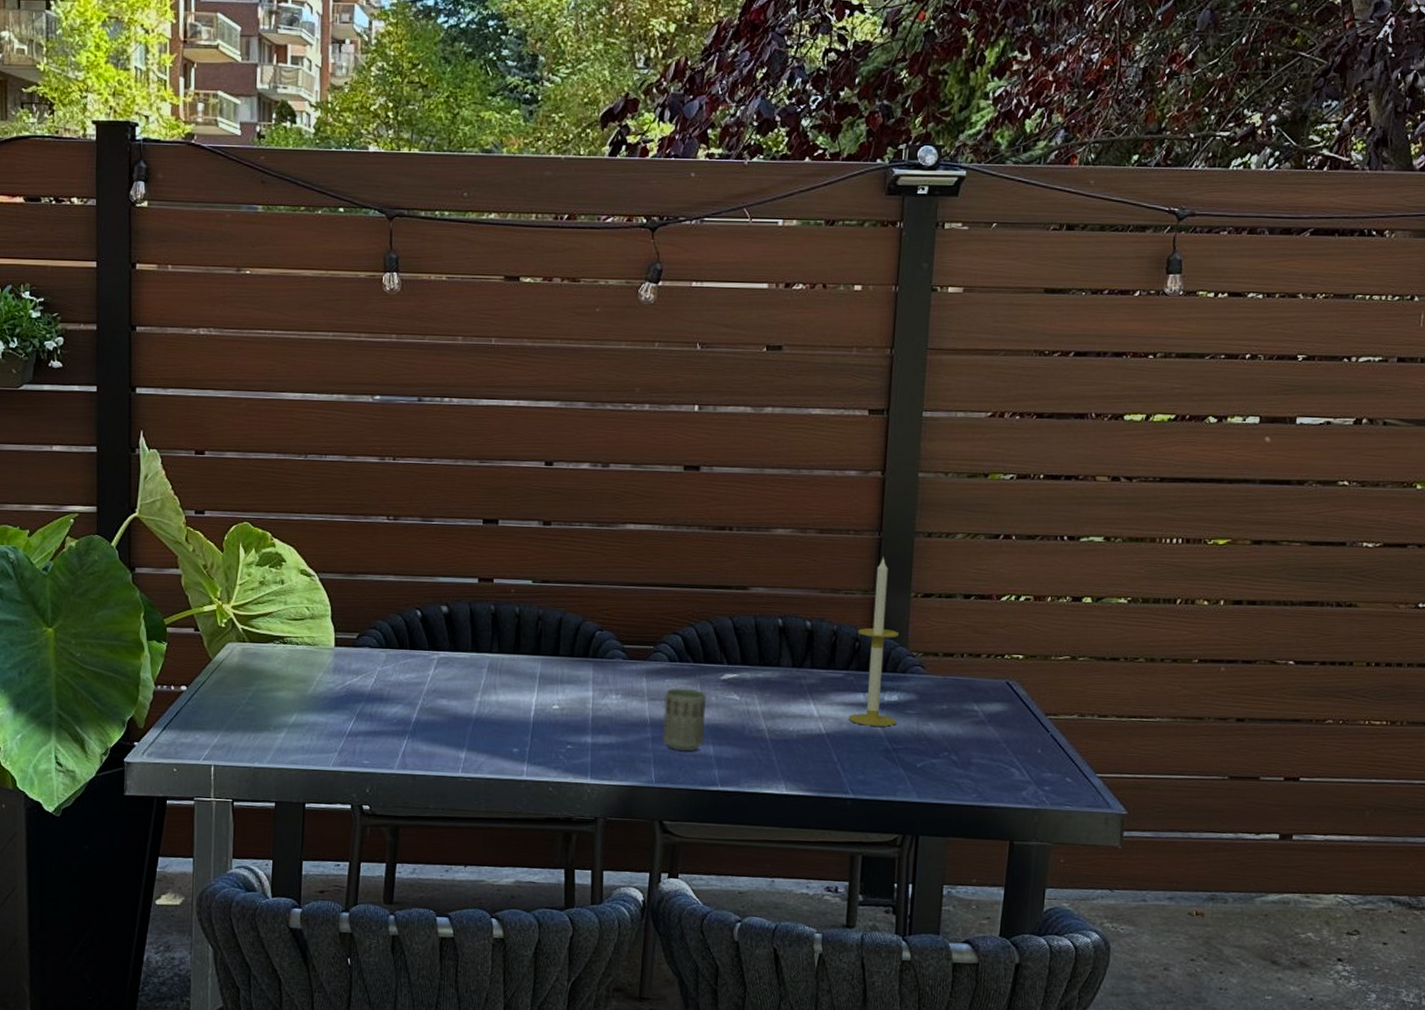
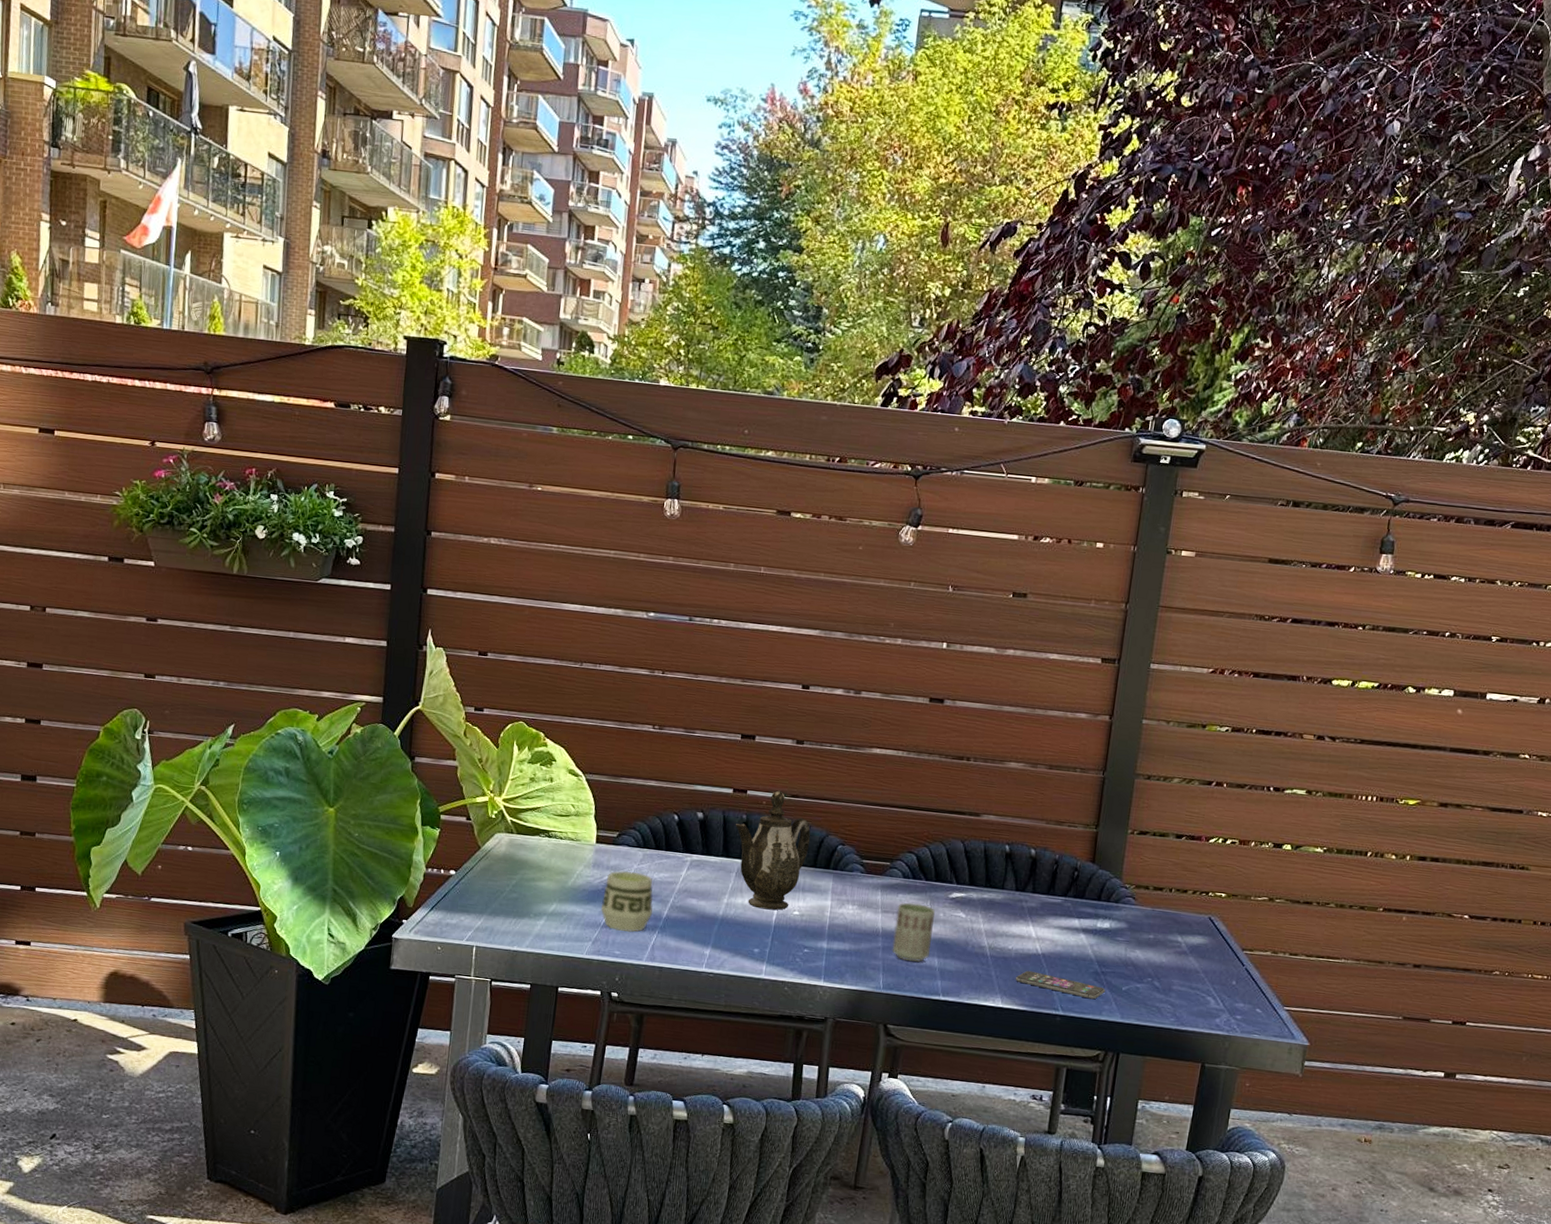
cup: none [344,673,401,740] -> present [600,870,654,933]
teapot: none [484,576,566,706] -> present [736,790,811,910]
smartphone: none [799,753,898,779] -> present [1015,970,1106,1000]
candle: present [848,557,898,727] -> none [1063,795,1114,951]

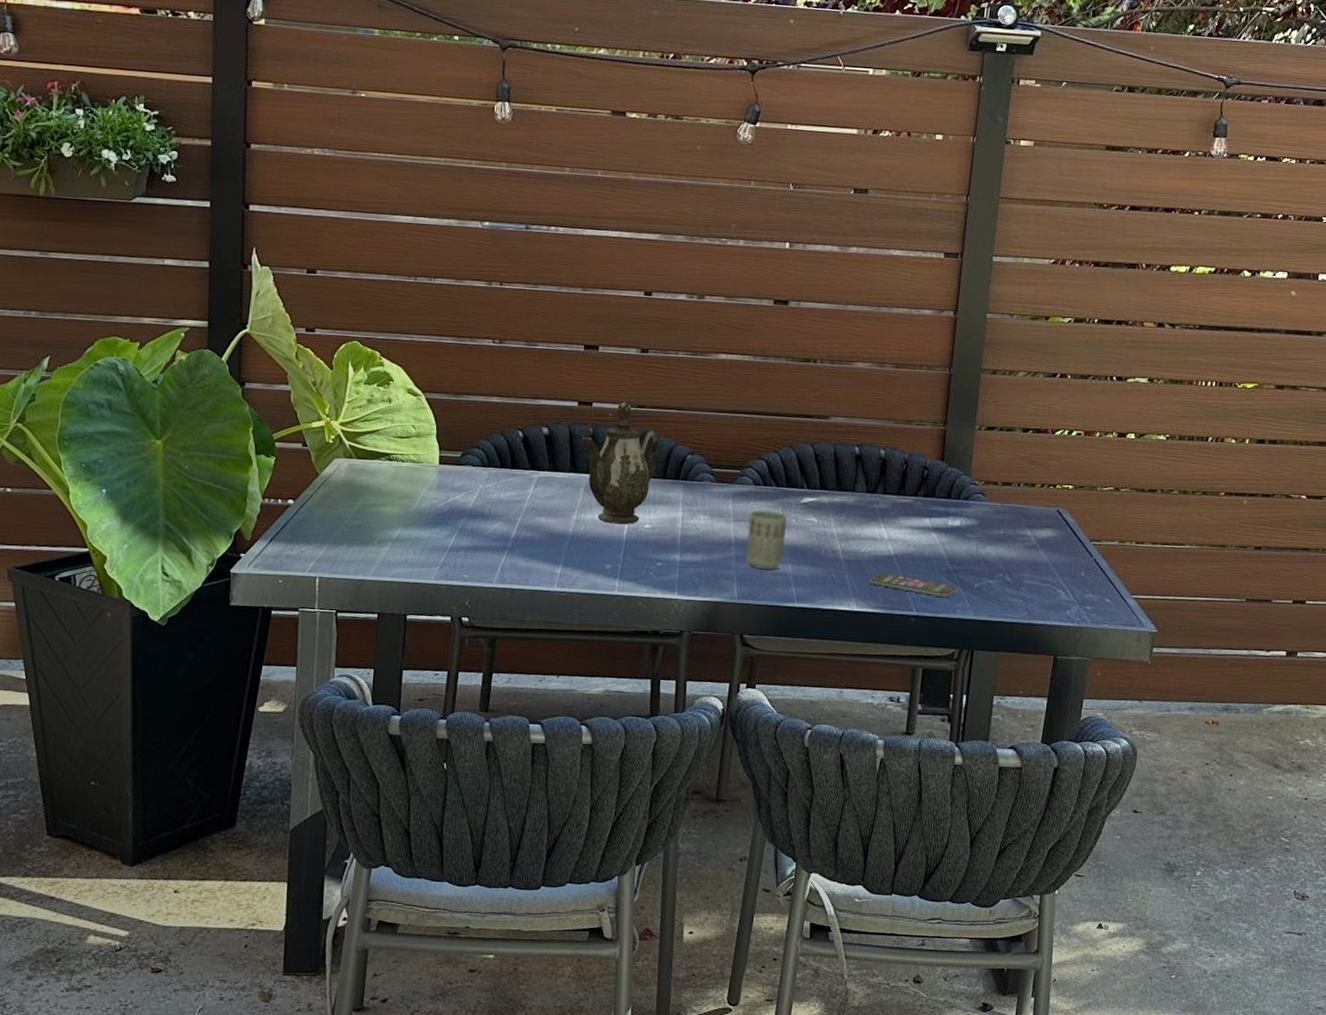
cup: present [600,870,654,933] -> none [446,491,501,555]

